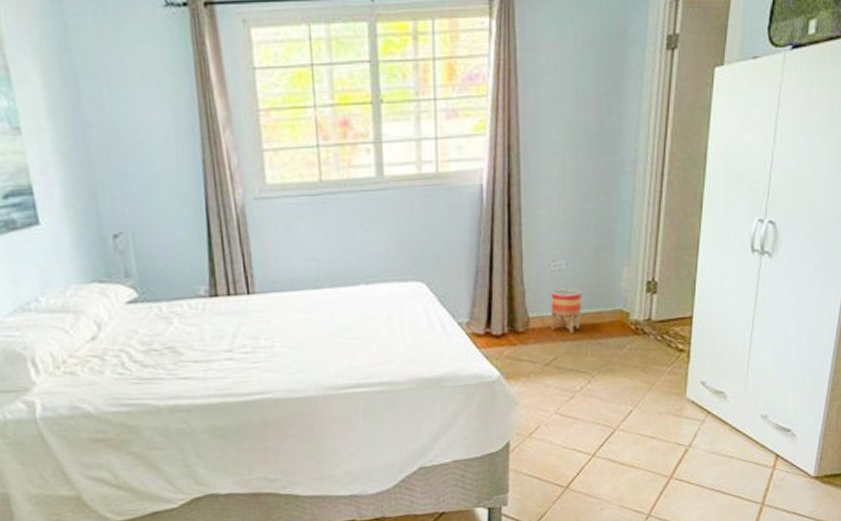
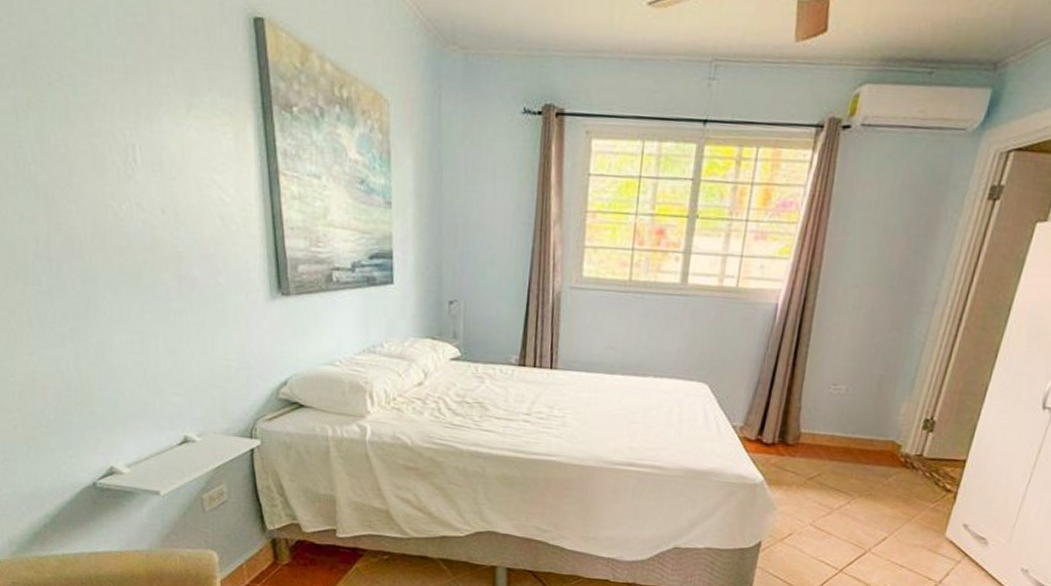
planter: present [550,288,583,334] -> none [819,411,858,455]

